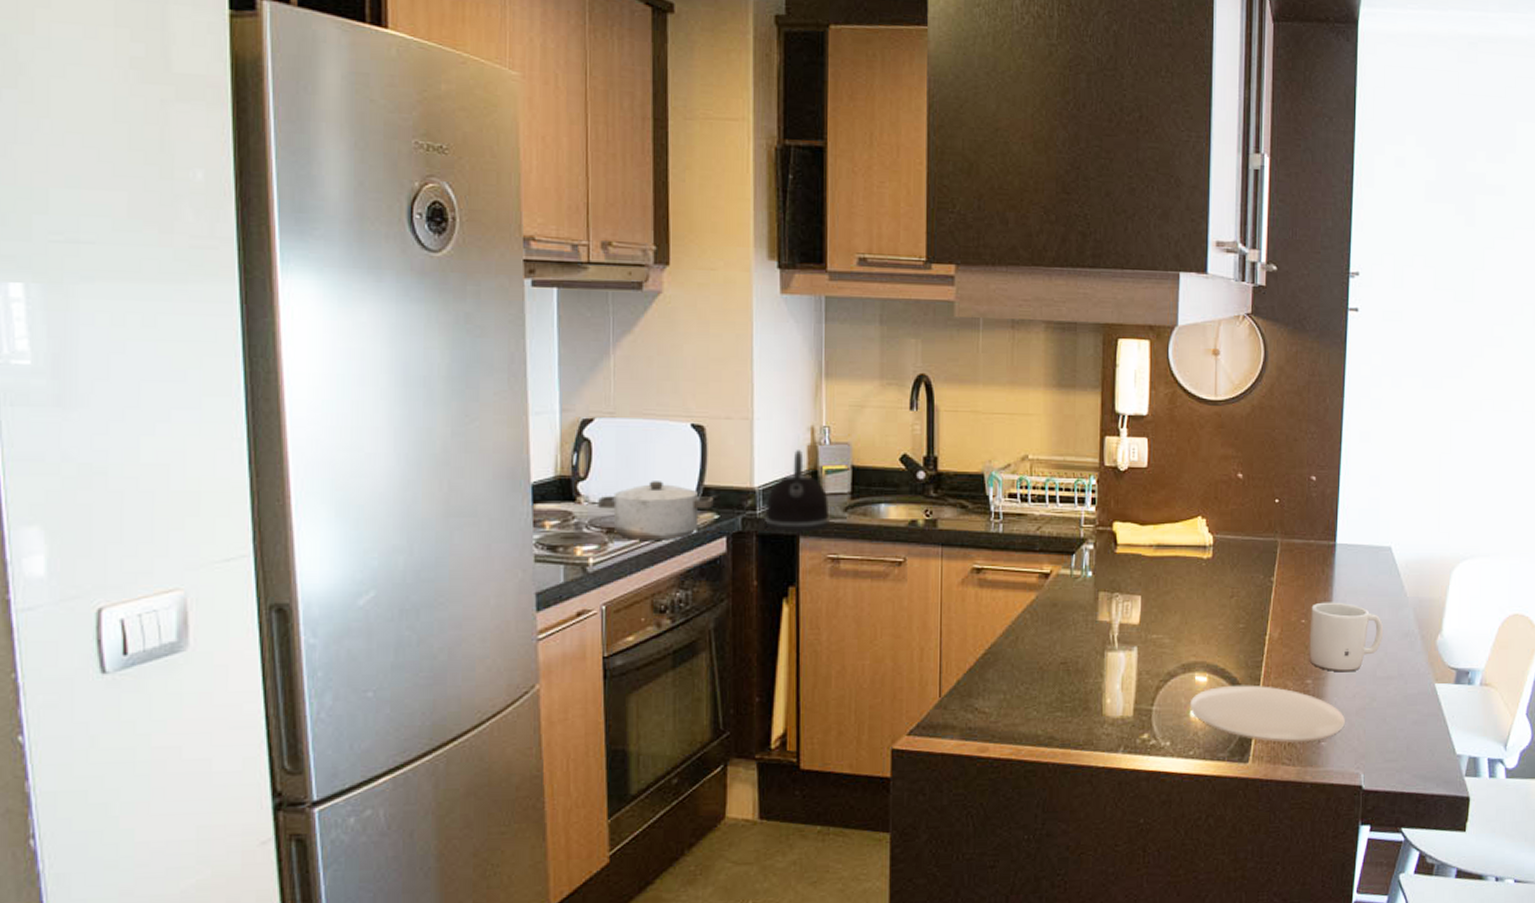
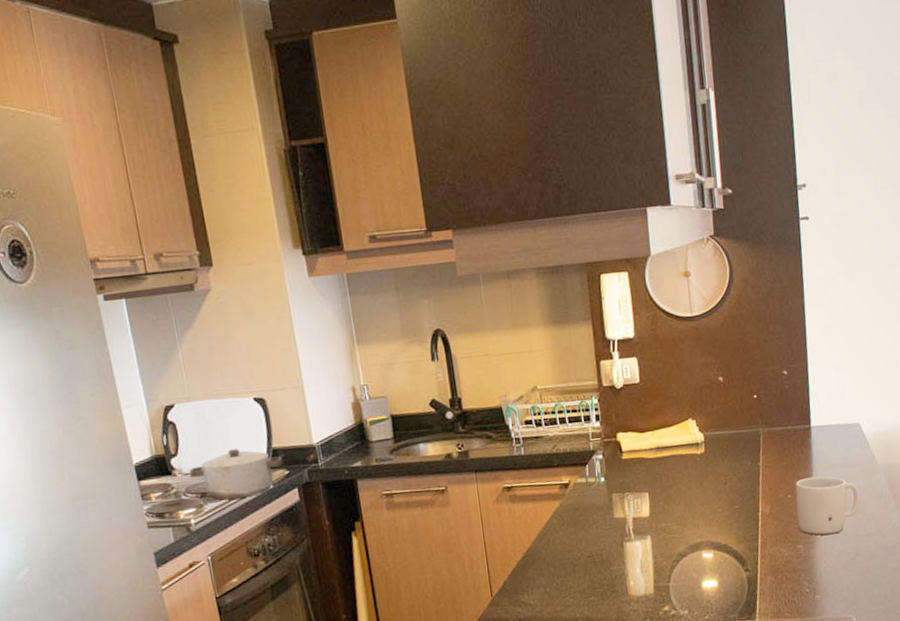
kettle: present [765,450,831,532] -> none [325,408,381,478]
plate: present [1189,685,1345,743] -> none [700,554,835,601]

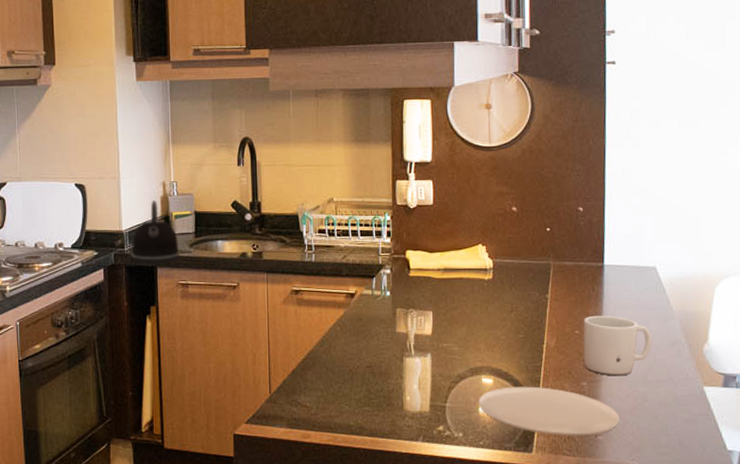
cooking pot: present [189,449,283,501] -> none [11,227,93,273]
kettle: none [325,408,381,478] -> present [131,201,181,264]
plate: none [700,554,835,601] -> present [478,386,619,436]

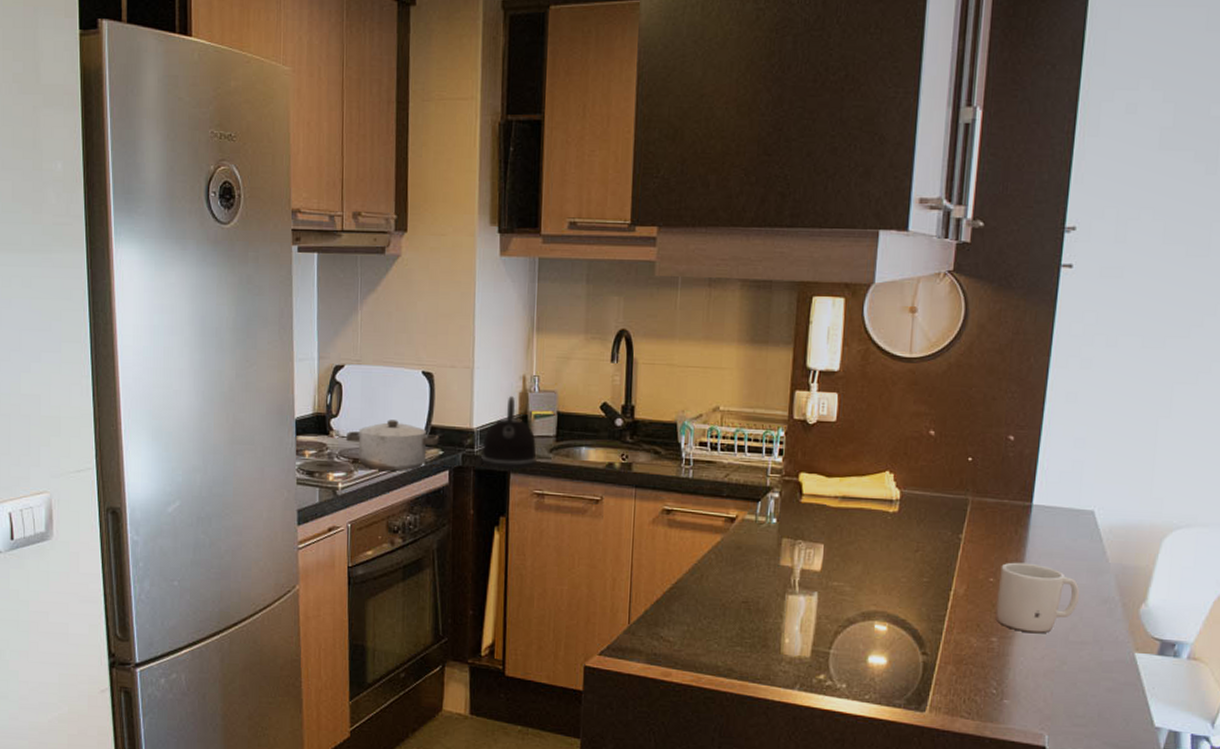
cooking pot: none [11,227,93,273] -> present [346,420,439,471]
plate: present [478,386,619,436] -> none [867,636,1031,698]

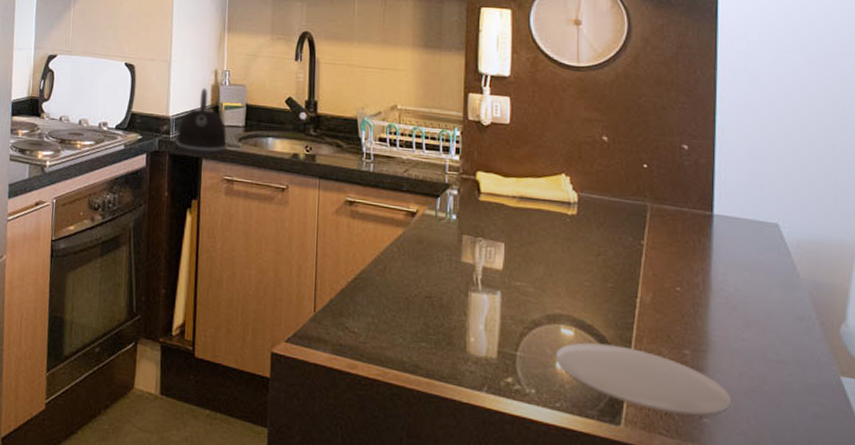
cooking pot: present [346,420,439,471] -> none [55,105,139,153]
plate: none [867,636,1031,698] -> present [555,342,731,416]
mug: present [995,562,1080,634] -> none [685,271,774,349]

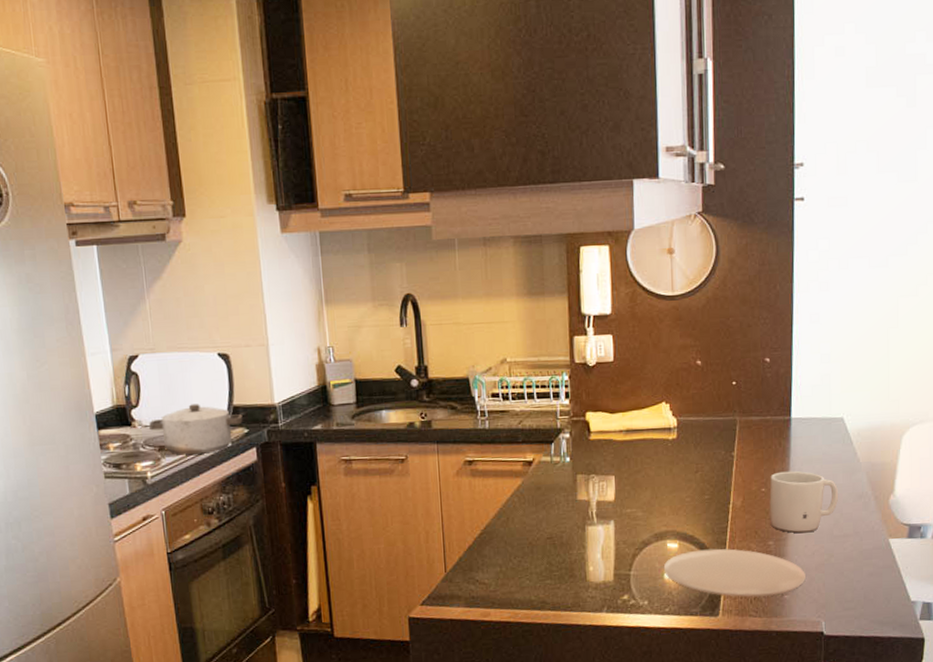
cooking pot: none [55,105,139,153] -> present [149,404,243,455]
kettle: present [176,88,228,156] -> none [285,369,342,440]
mug: none [685,271,774,349] -> present [769,471,839,534]

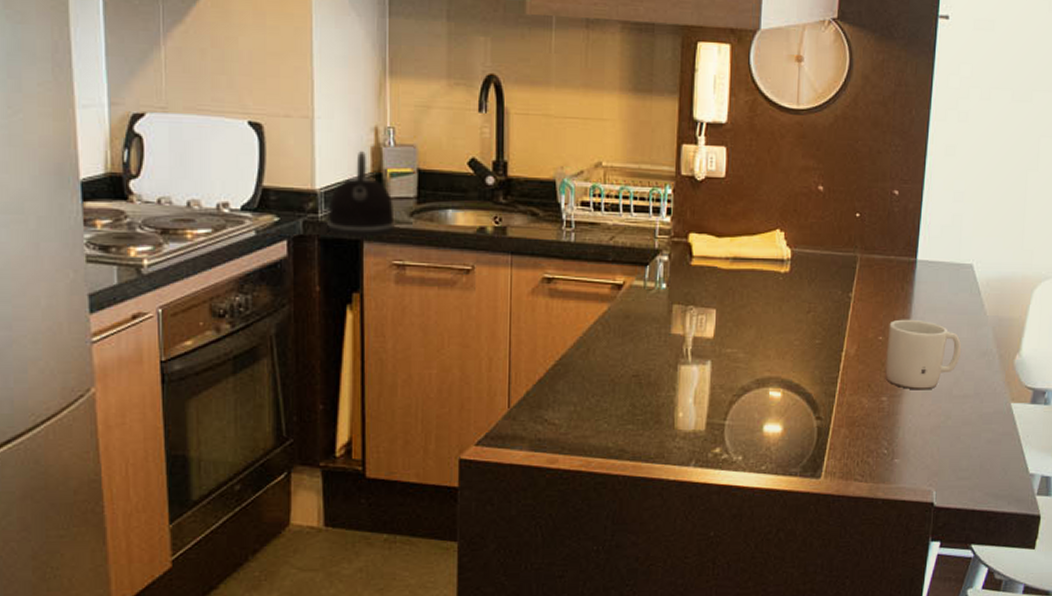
cooking pot: present [149,404,243,455] -> none [151,180,273,242]
kettle: none [285,369,342,440] -> present [327,151,396,237]
plate: present [663,548,805,598] -> none [763,401,919,459]

